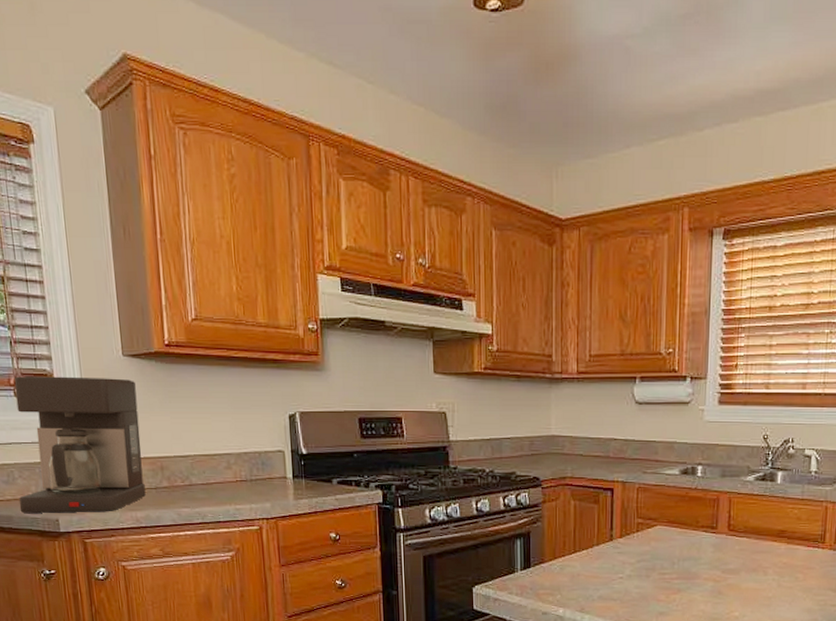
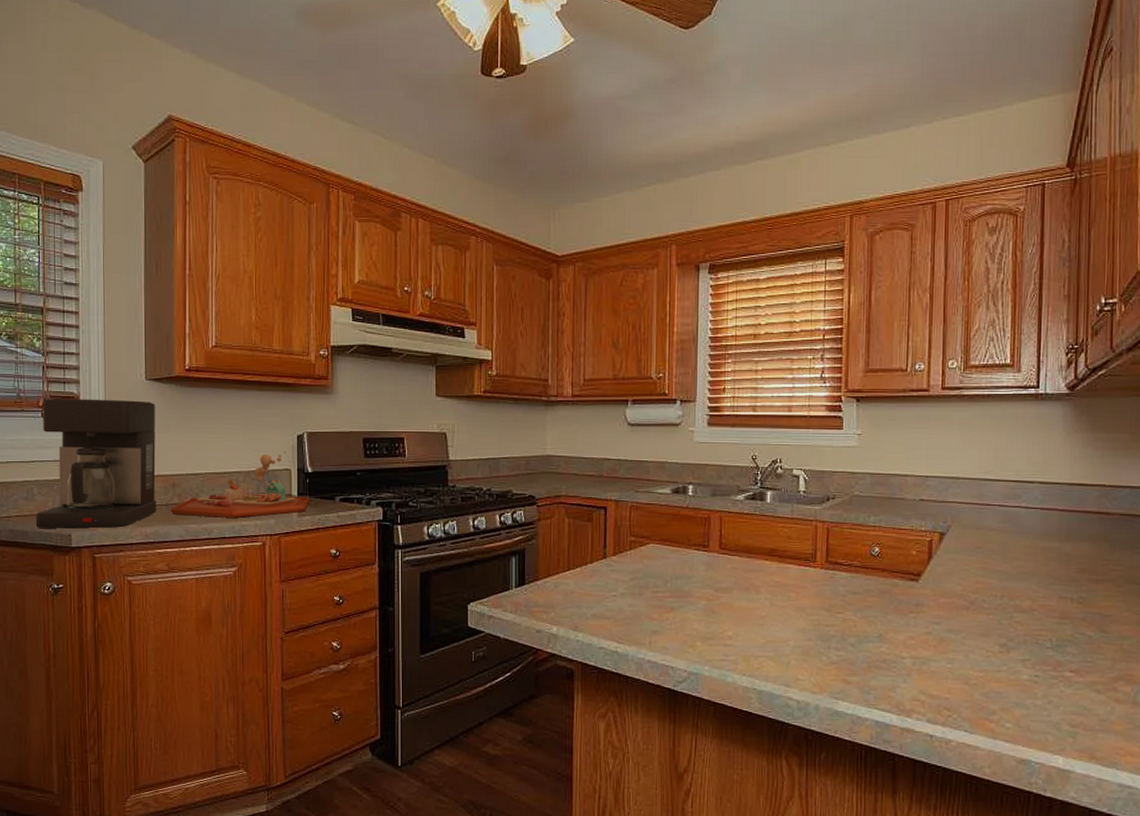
food tray: none [161,432,307,501] -> present [171,451,311,518]

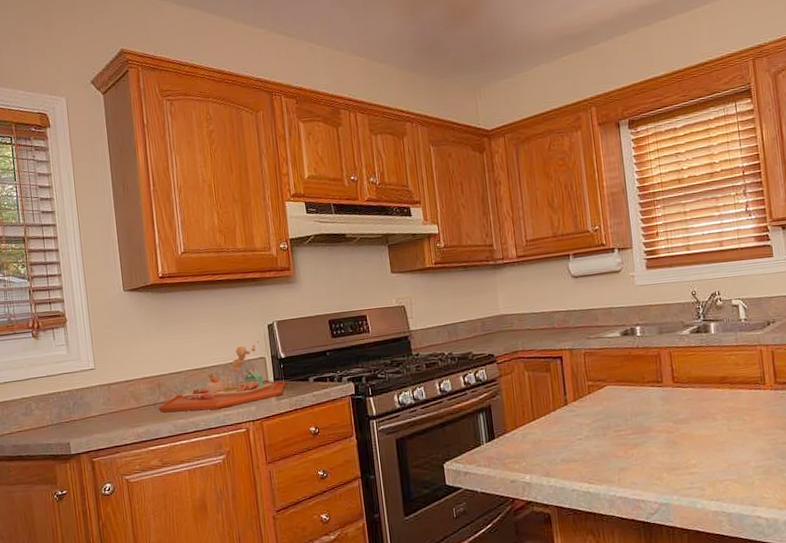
coffee maker: present [35,398,156,529] -> none [32,311,146,441]

